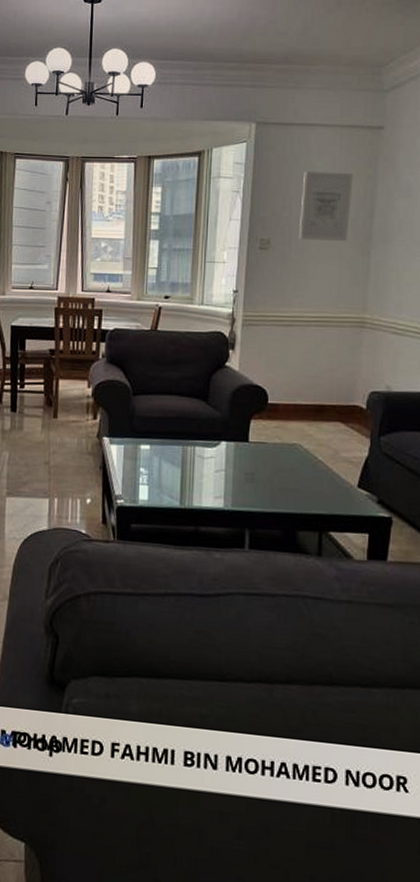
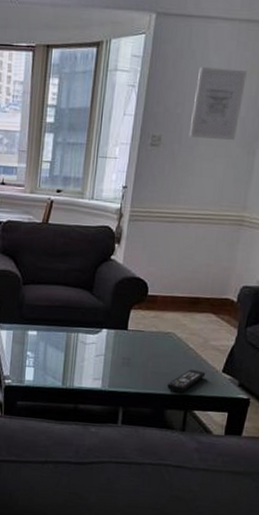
remote control: none [297,484,339,512] -> present [167,369,206,393]

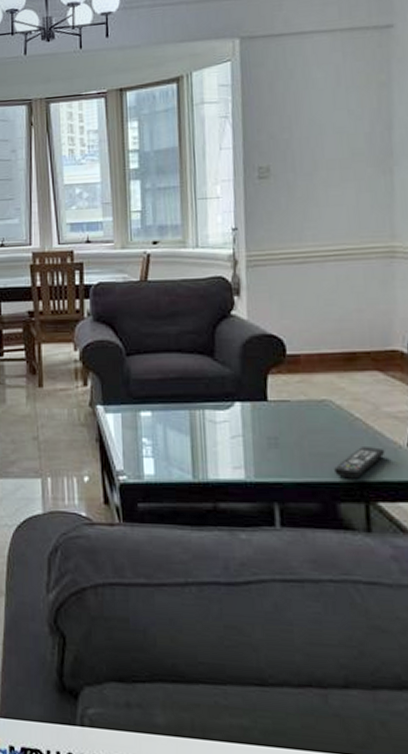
wall art: present [188,67,247,140] -> none [301,82,364,163]

